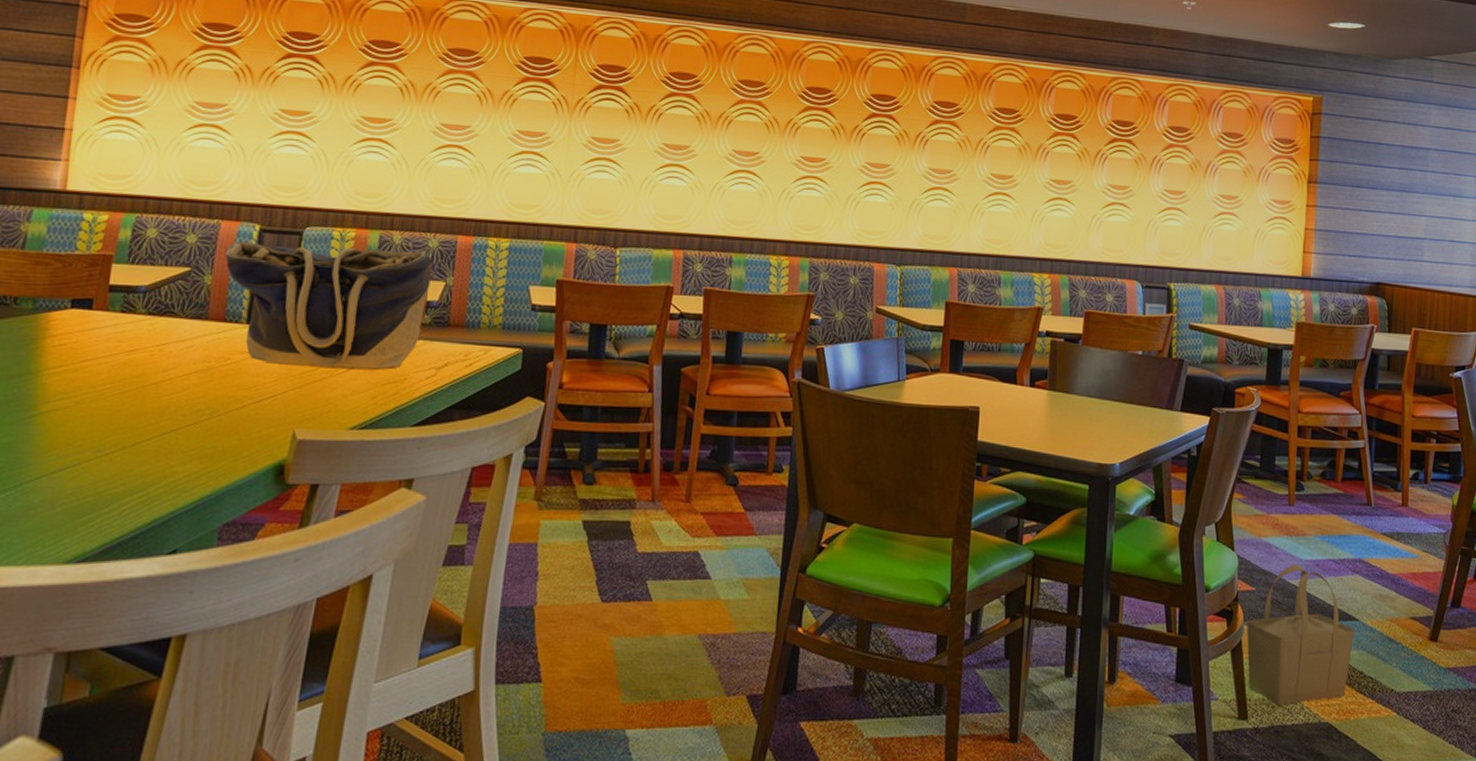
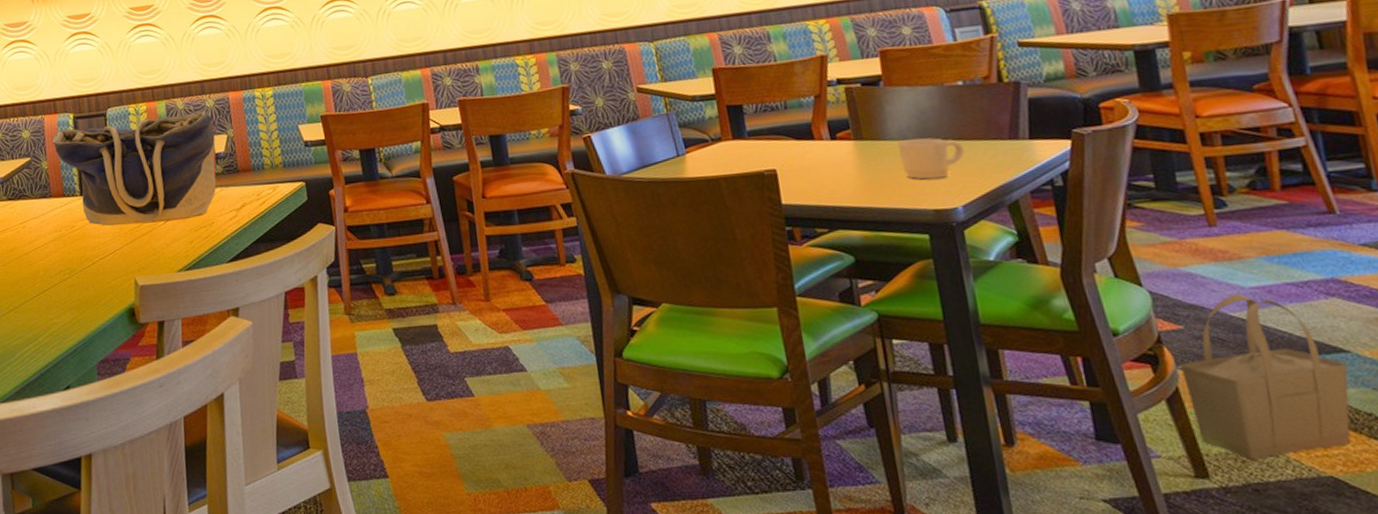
mug: none [1081,395,1131,436] -> present [897,138,965,180]

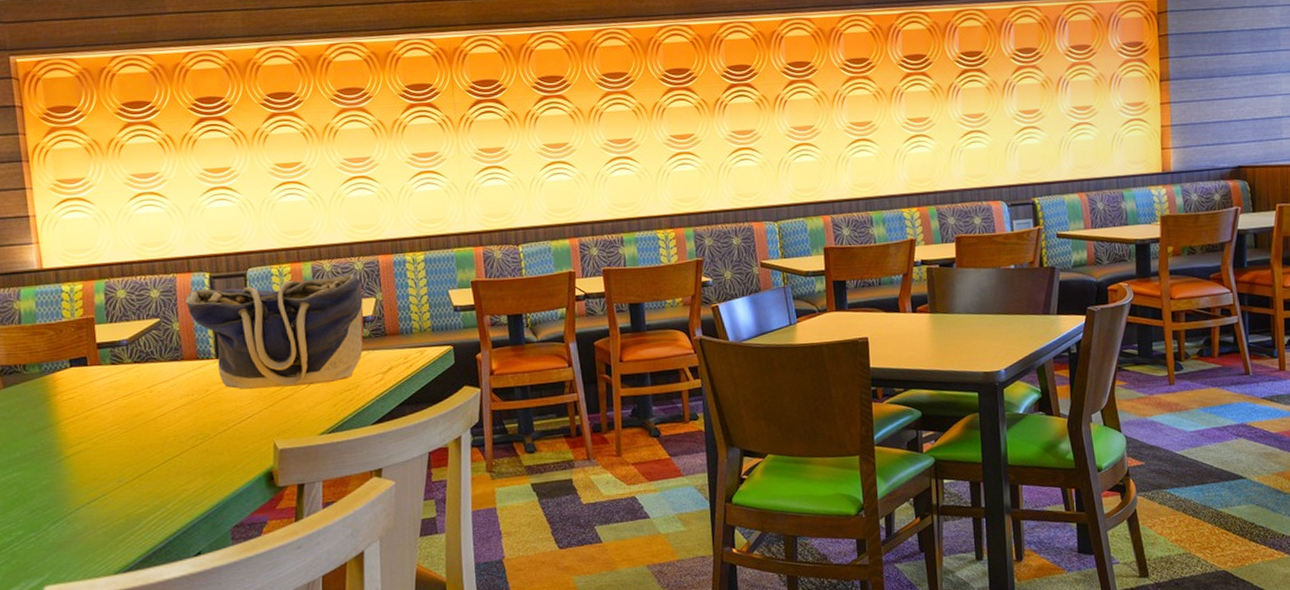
mug: present [897,138,965,180] -> none [962,312,1010,347]
shopping bag: present [1181,293,1351,460] -> none [1140,436,1243,561]

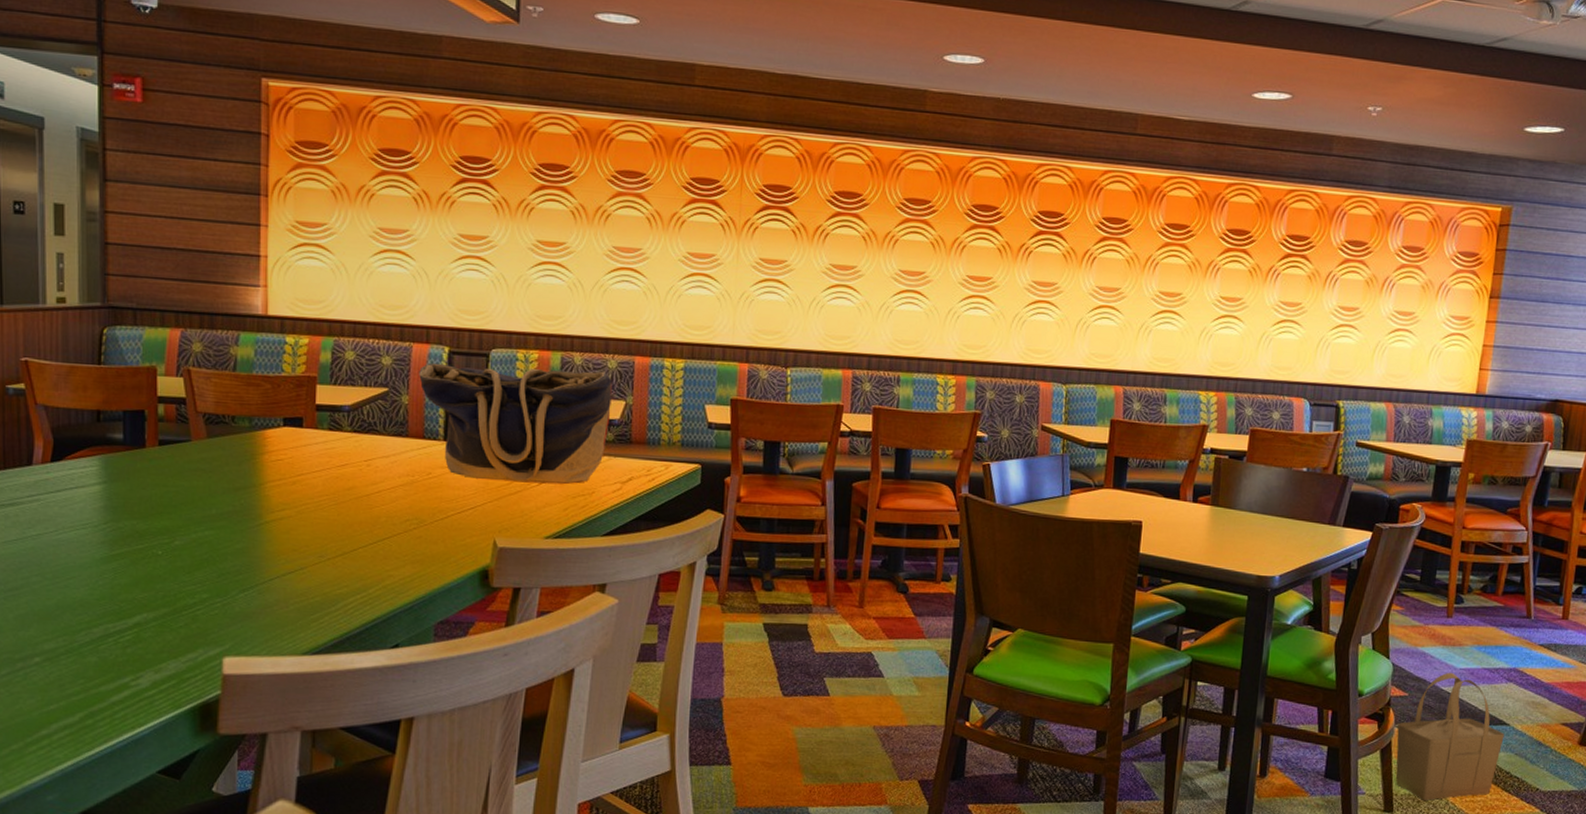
shopping bag: none [1140,436,1243,561] -> present [1395,672,1505,801]

